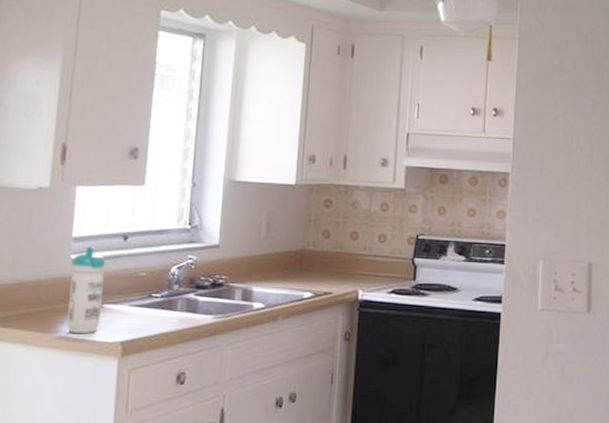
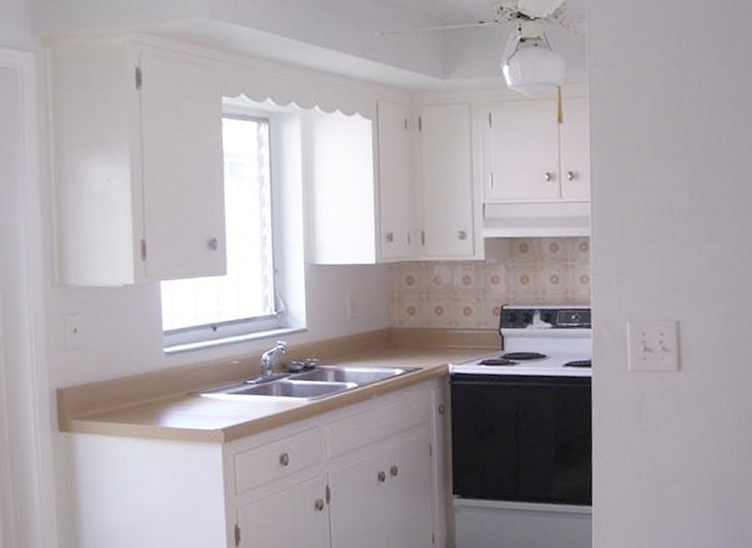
water bottle: present [67,246,106,333] -> none [166,339,200,423]

